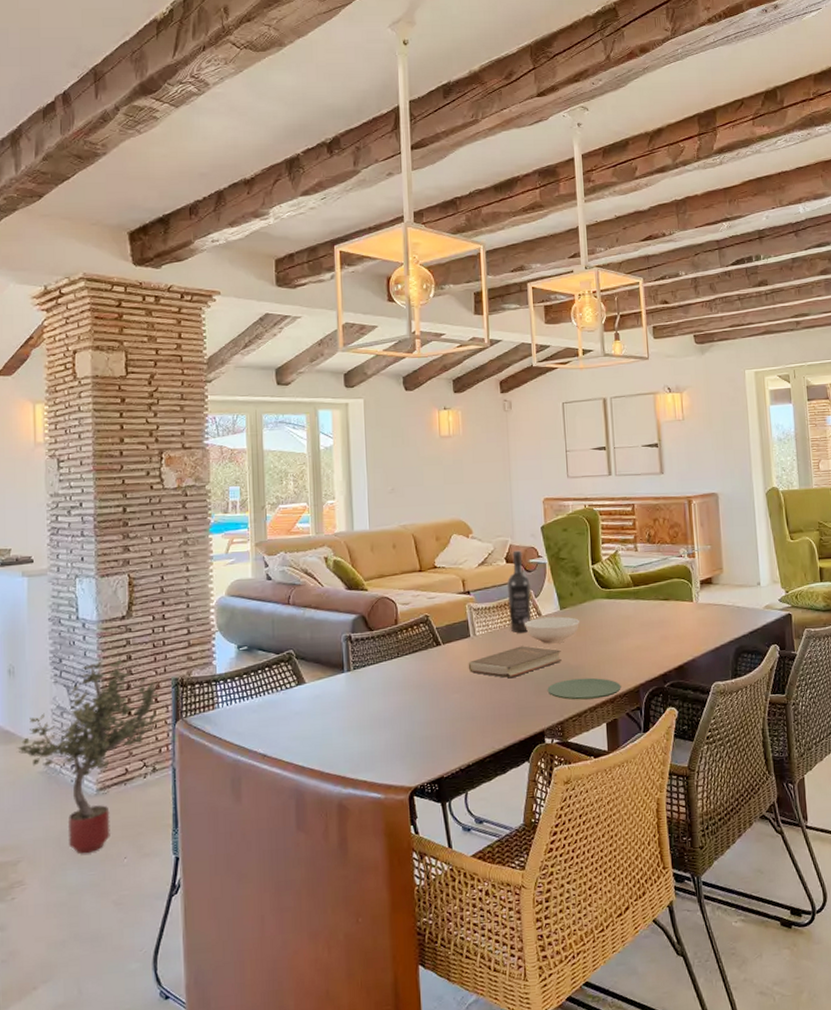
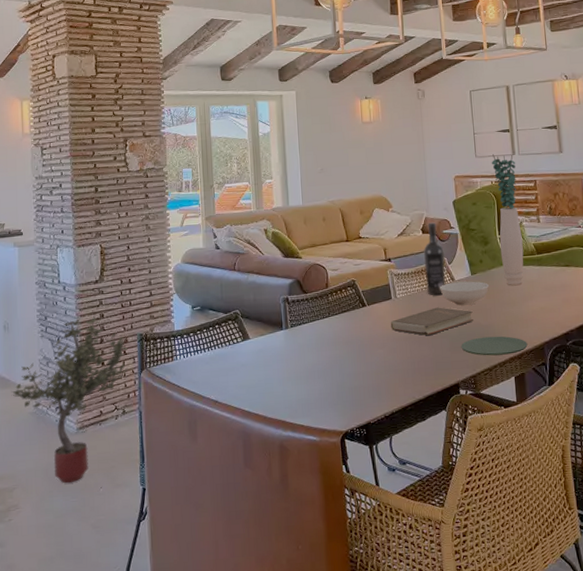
vase: none [584,474,619,622] -> present [491,154,524,286]

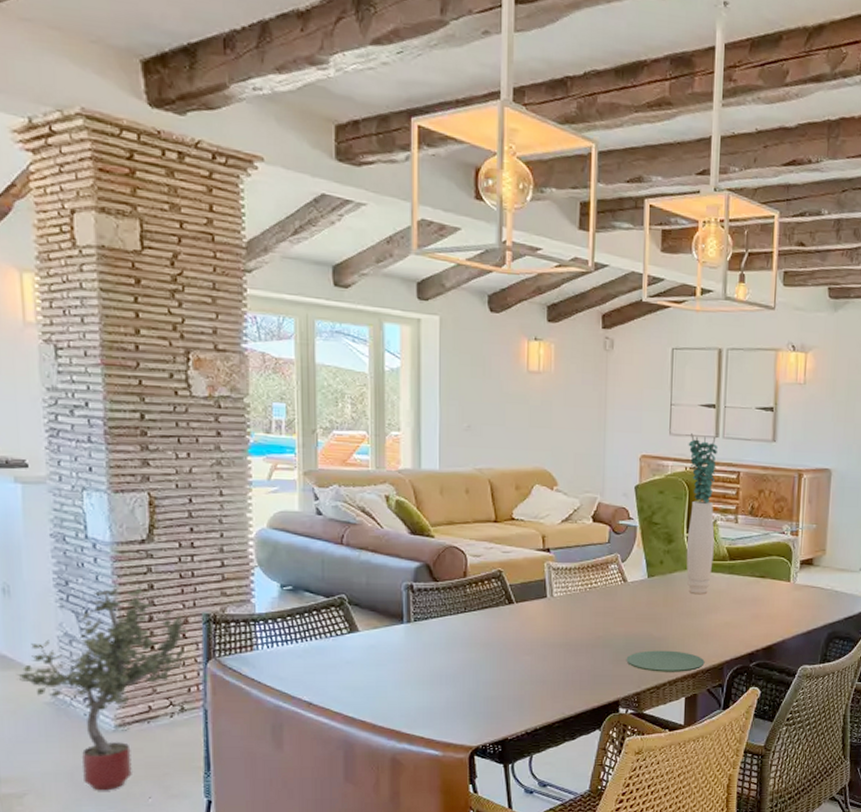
book: present [390,307,473,336] -> none [542,612,645,645]
wine bottle: present [423,222,446,295] -> none [591,509,618,597]
bowl: present [440,281,490,306] -> none [608,584,668,612]

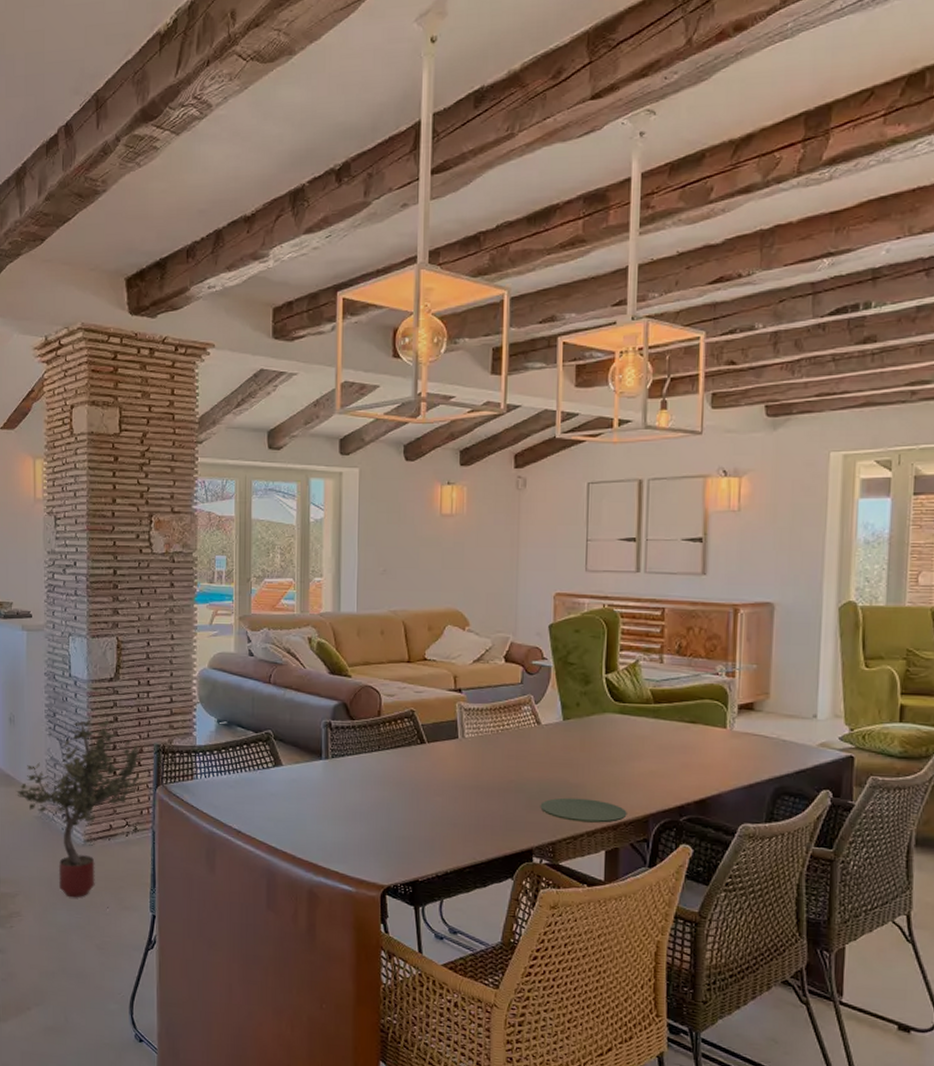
vase: present [686,433,717,595] -> none [605,569,639,740]

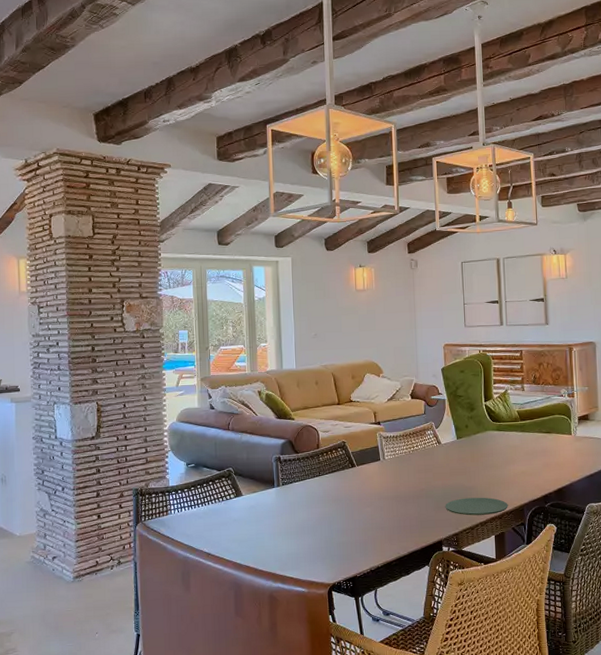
potted tree: present [15,719,143,897] -> none [8,471,124,628]

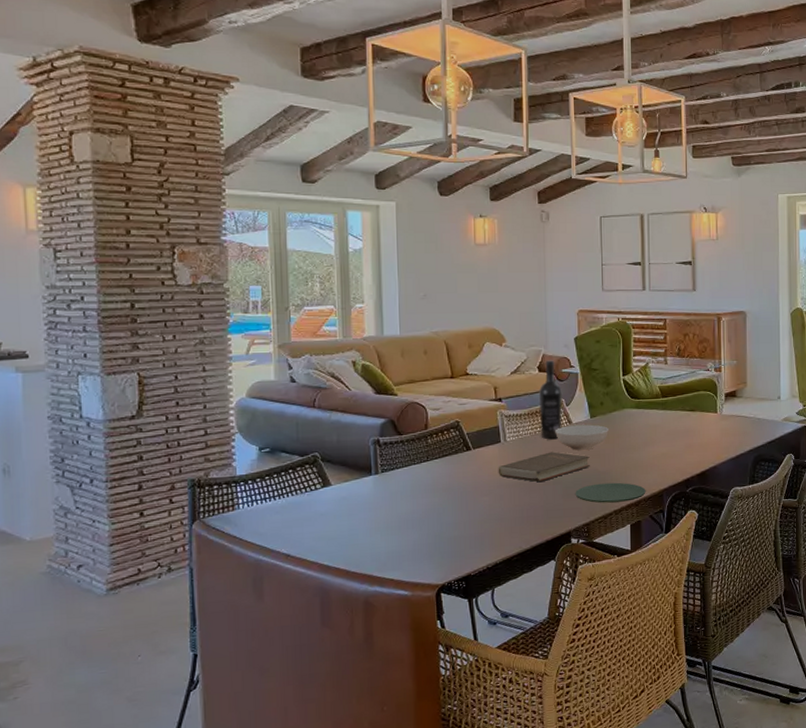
book: none [378,469,458,496] -> present [498,452,590,483]
wine bottle: none [411,388,433,458] -> present [538,360,562,439]
bowl: none [427,445,474,468] -> present [555,424,610,450]

